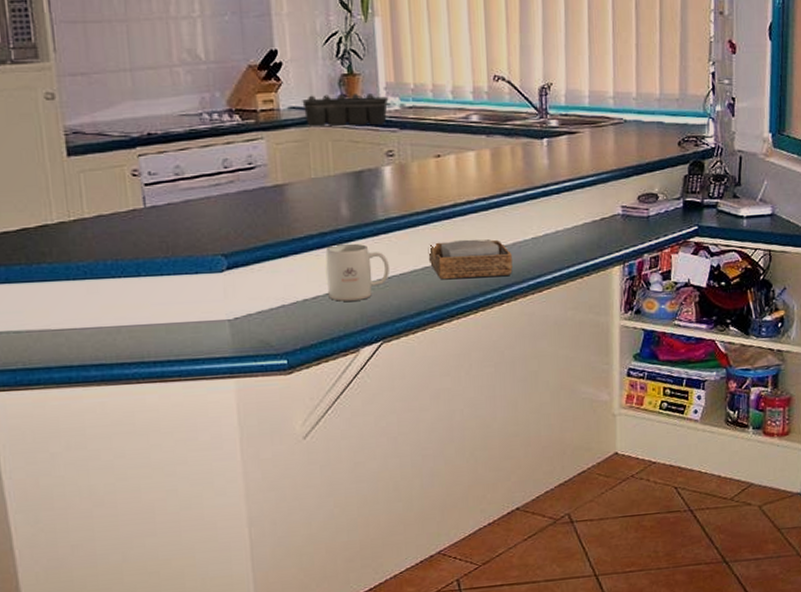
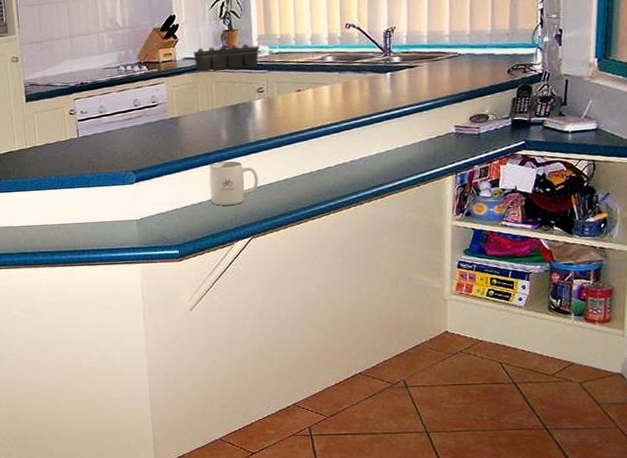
napkin holder: present [429,239,513,280] -> none [290,156,359,189]

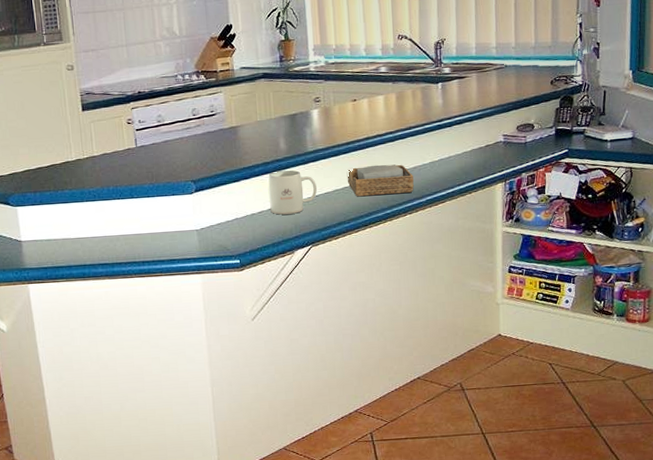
dish rack: present [193,44,260,73] -> none [250,54,316,82]
napkin holder: none [290,156,359,189] -> present [347,164,414,197]

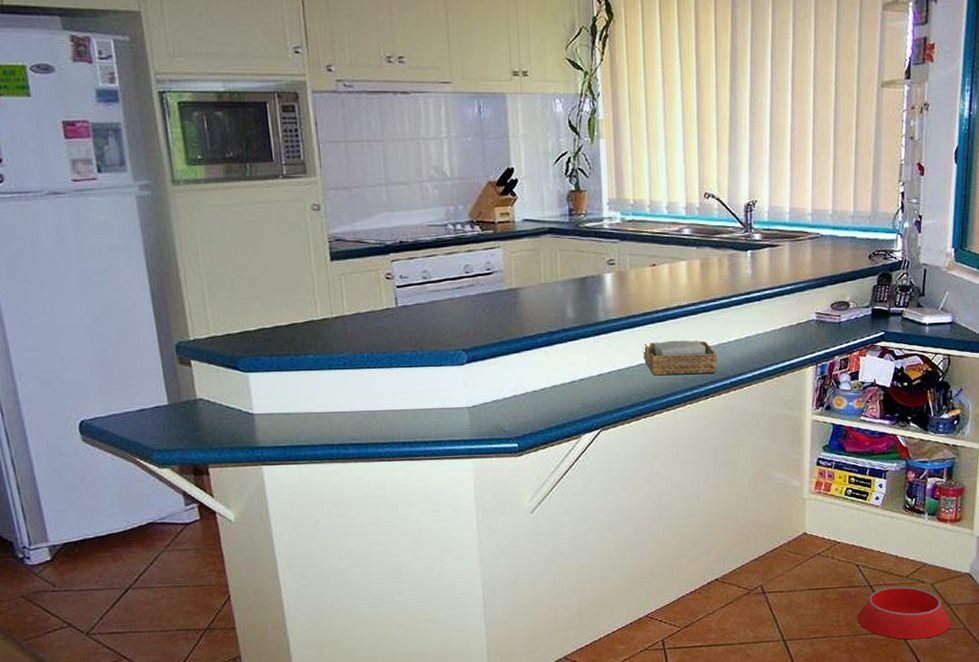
mug: present [267,170,317,215] -> none [552,341,608,393]
pet bowl: none [552,383,644,433] -> present [857,586,952,640]

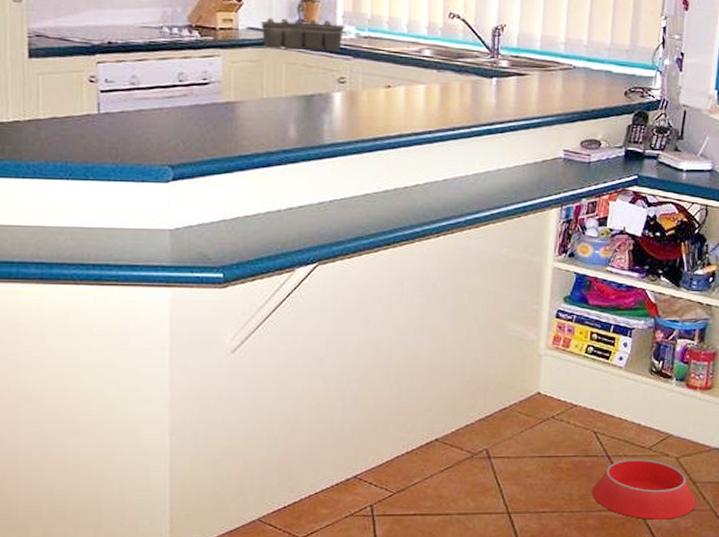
dish rack: none [534,208,611,238] -> present [261,17,345,53]
napkin holder: present [644,340,717,376] -> none [371,170,452,210]

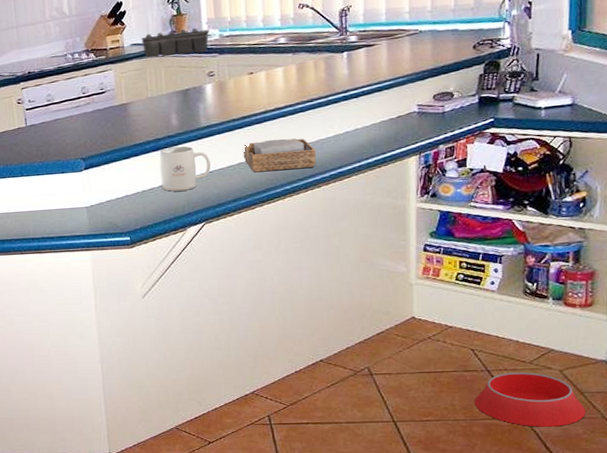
mug: none [268,164,331,221] -> present [159,146,211,192]
napkin holder: none [371,170,452,210] -> present [243,138,316,173]

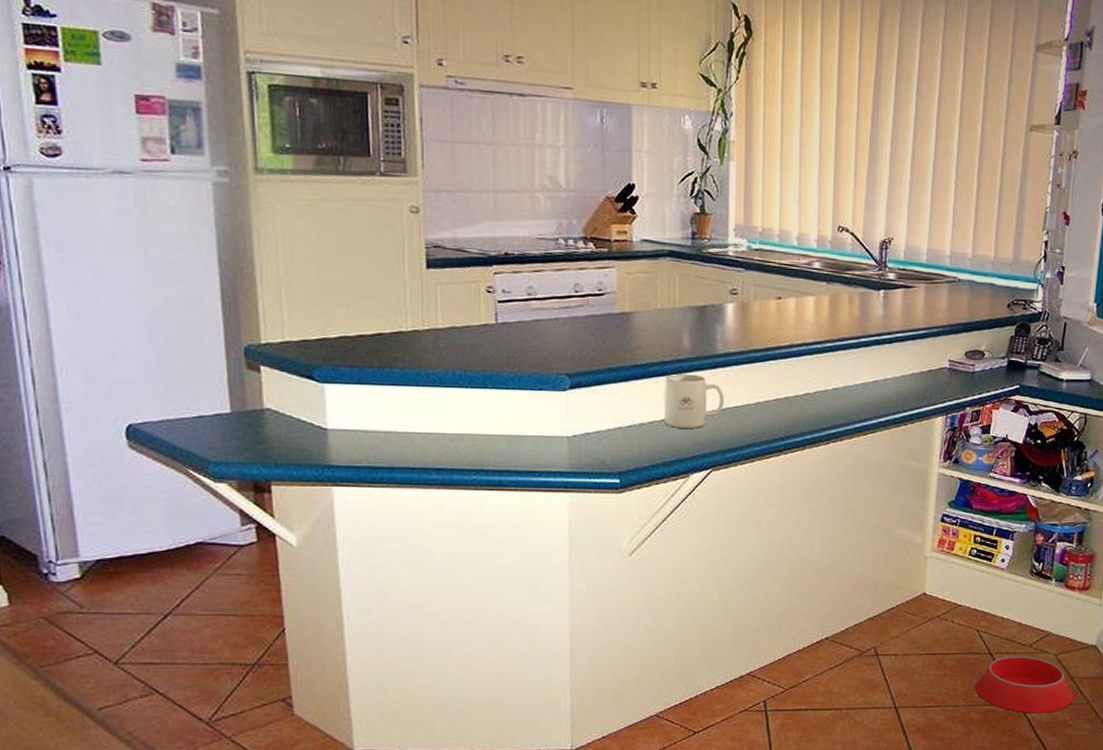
dish rack: present [141,28,210,59] -> none [654,230,737,265]
napkin holder: present [243,138,316,173] -> none [763,379,841,418]

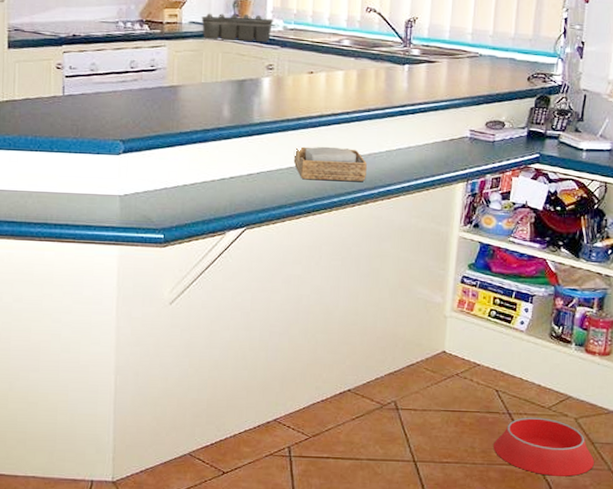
dish rack: none [654,230,737,265] -> present [201,13,274,43]
mug: present [663,373,724,429] -> none [204,140,259,190]
napkin holder: none [763,379,841,418] -> present [294,146,367,182]

